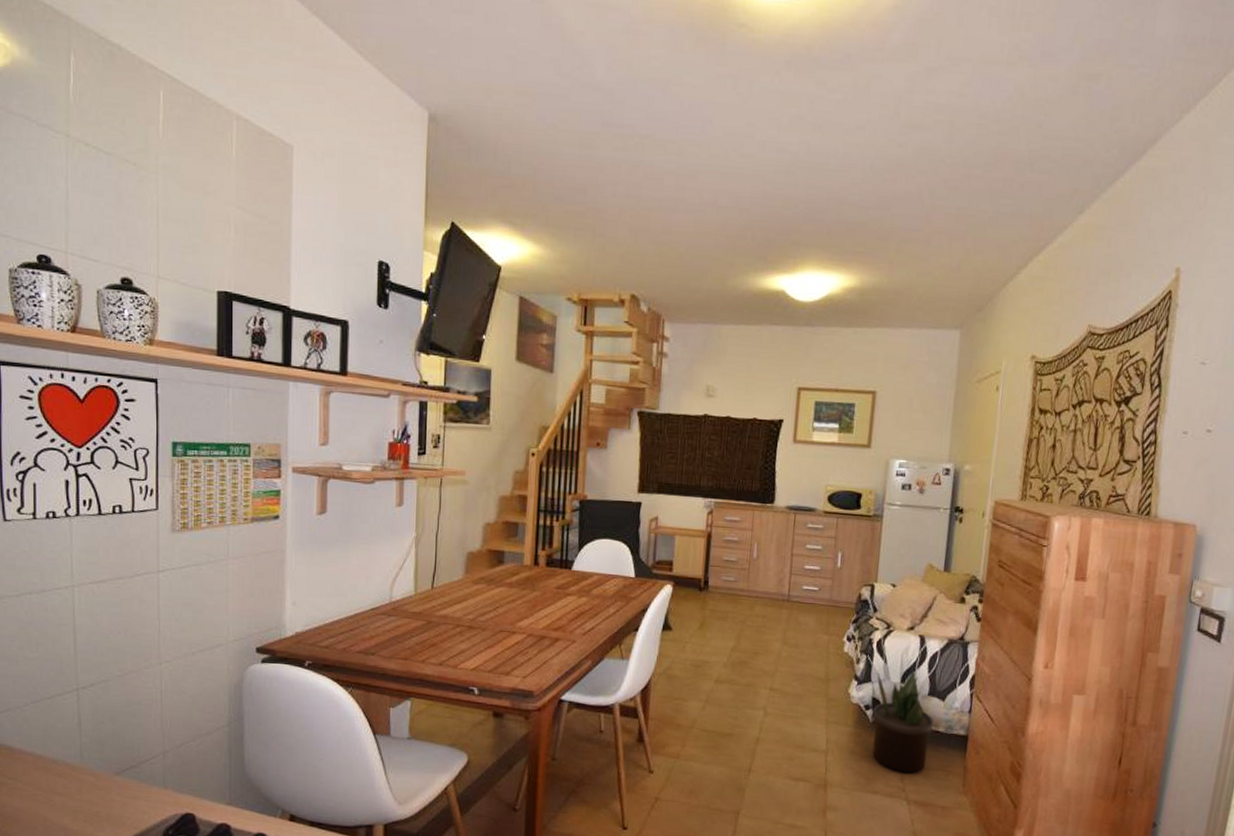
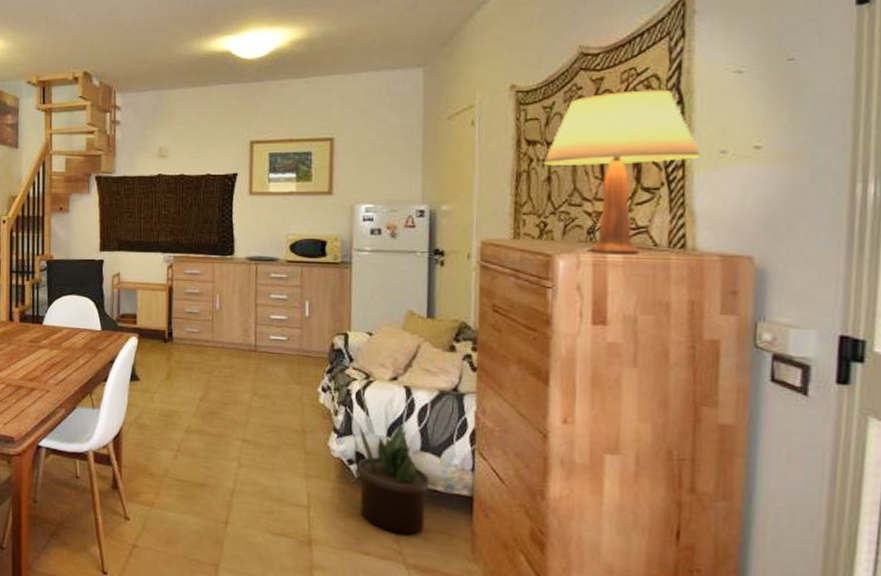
table lamp: none [1050,367,1170,520] -> present [543,87,702,255]

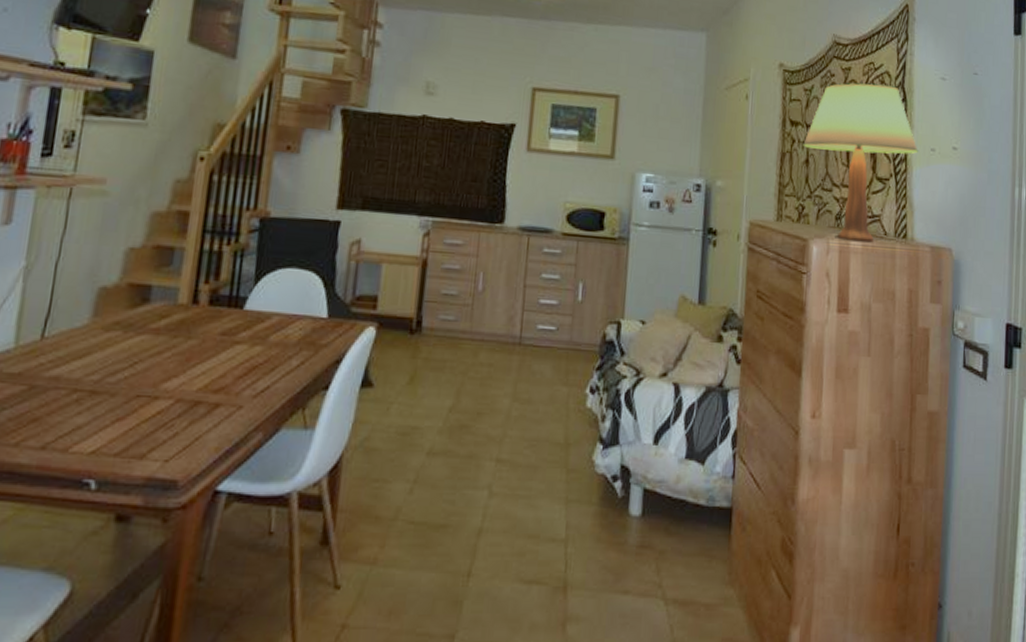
planter: present [357,423,429,535] -> none [621,427,693,561]

